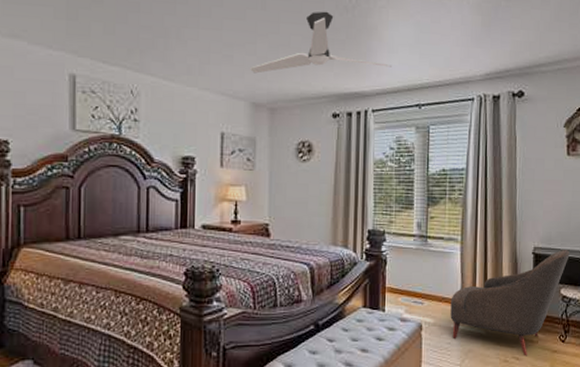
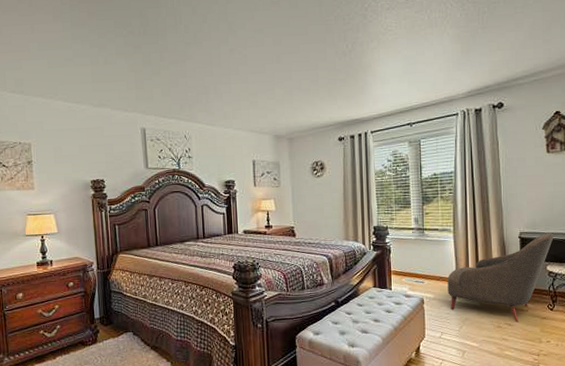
ceiling fan: present [250,11,391,74] -> none [271,58,385,113]

